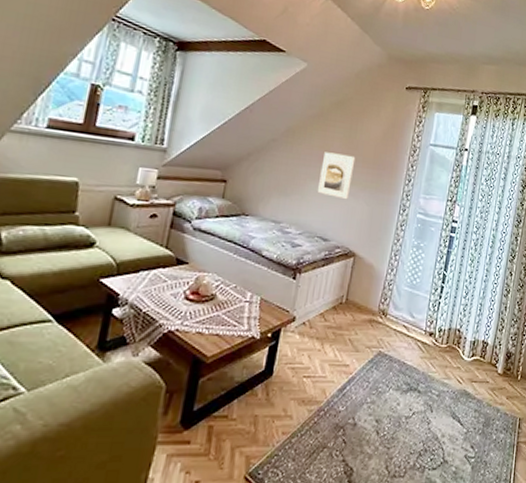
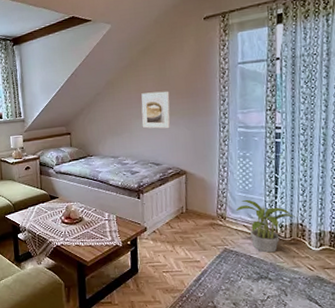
potted plant: none [398,295,457,360] -> present [235,199,298,253]

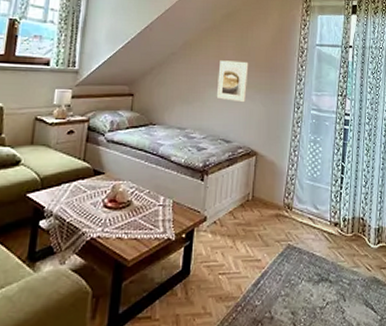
potted plant: present [235,199,298,253] -> none [302,188,360,250]

